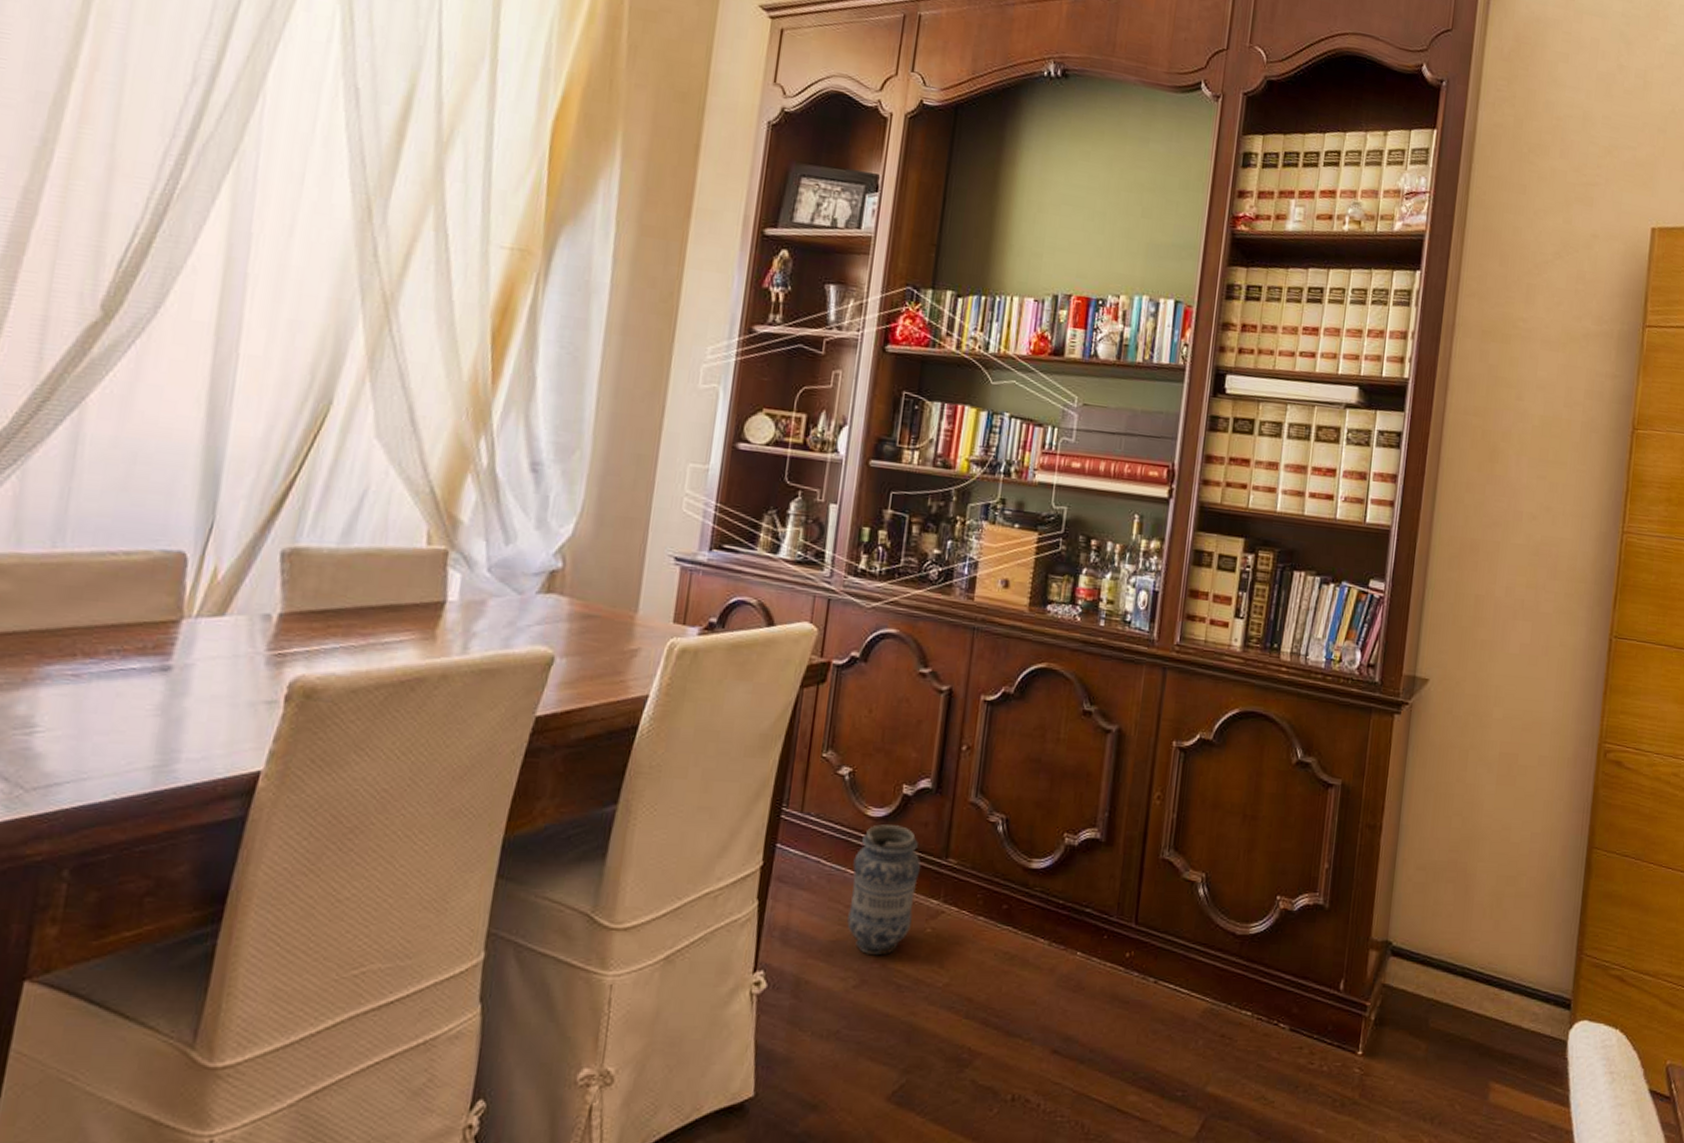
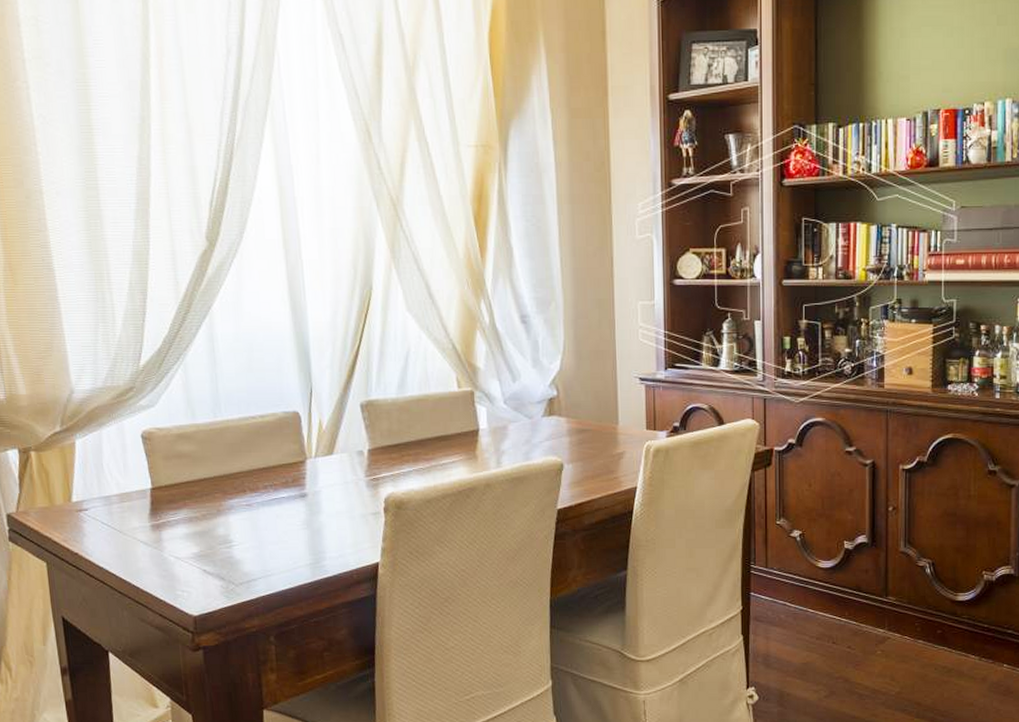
vase: present [847,824,921,956] -> none [812,573,867,673]

